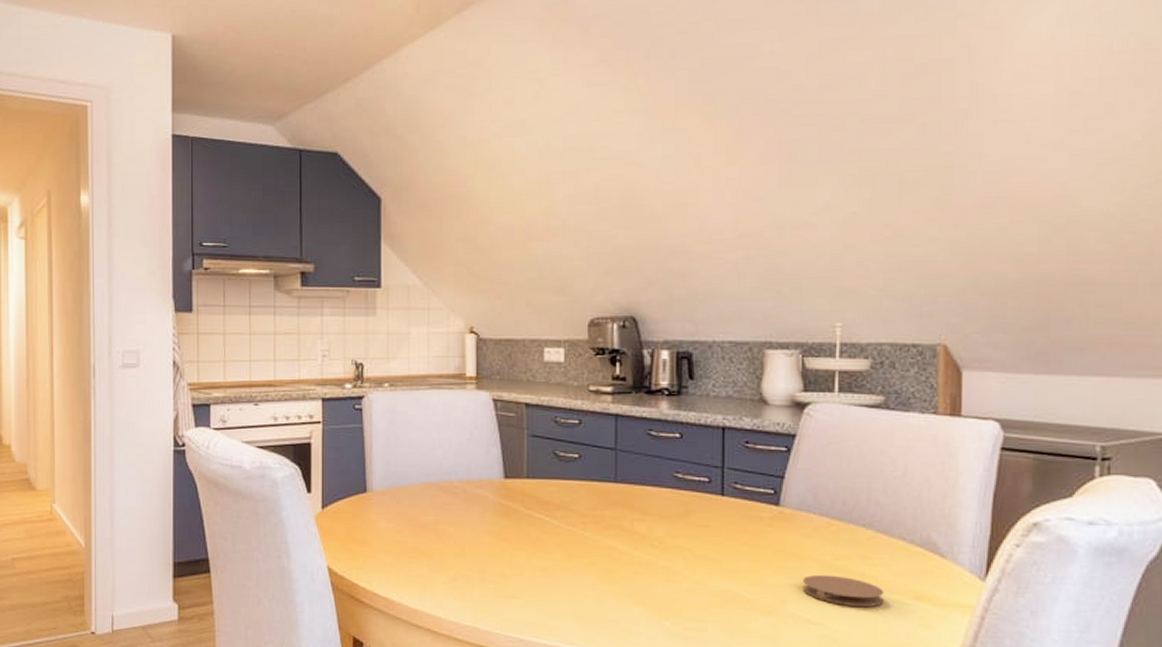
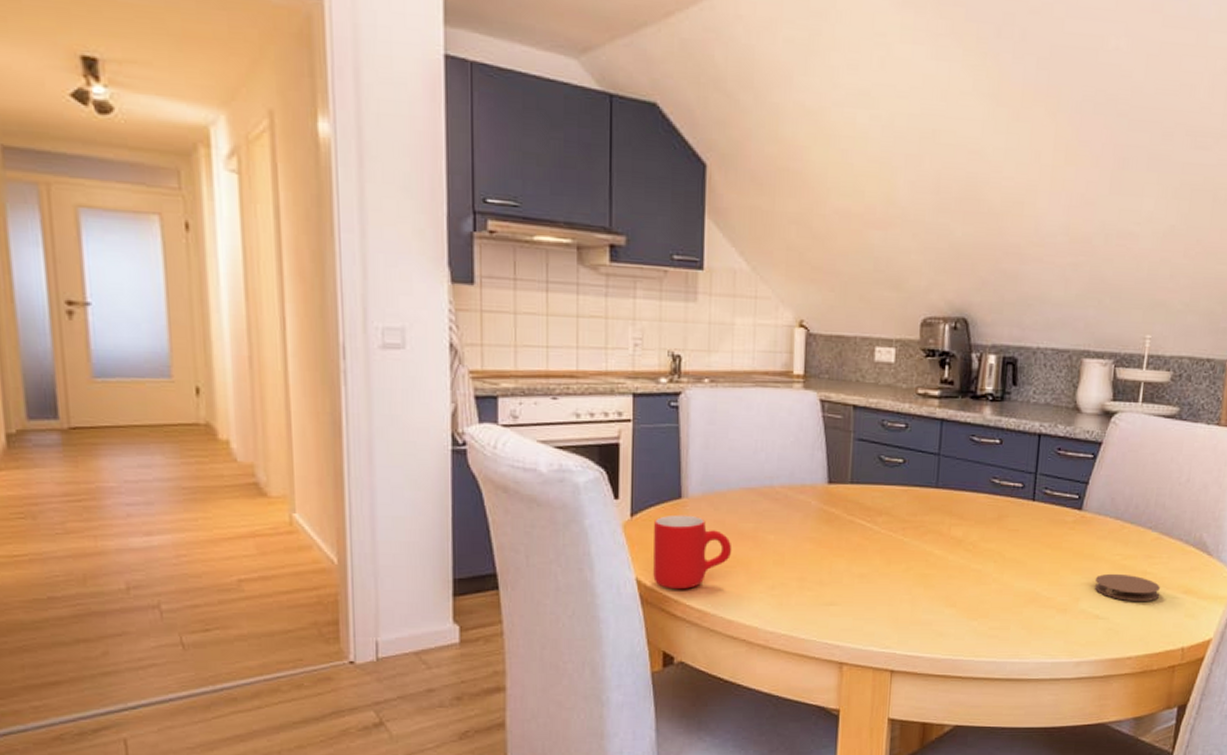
mug: none [343,507,415,578] -> present [653,514,732,590]

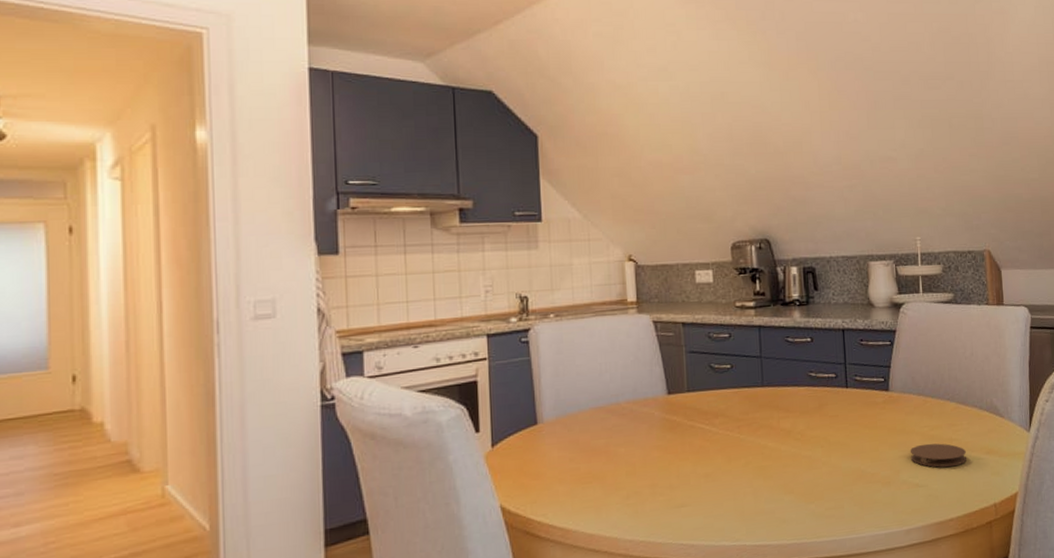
mug: present [653,514,732,590] -> none [514,439,588,512]

